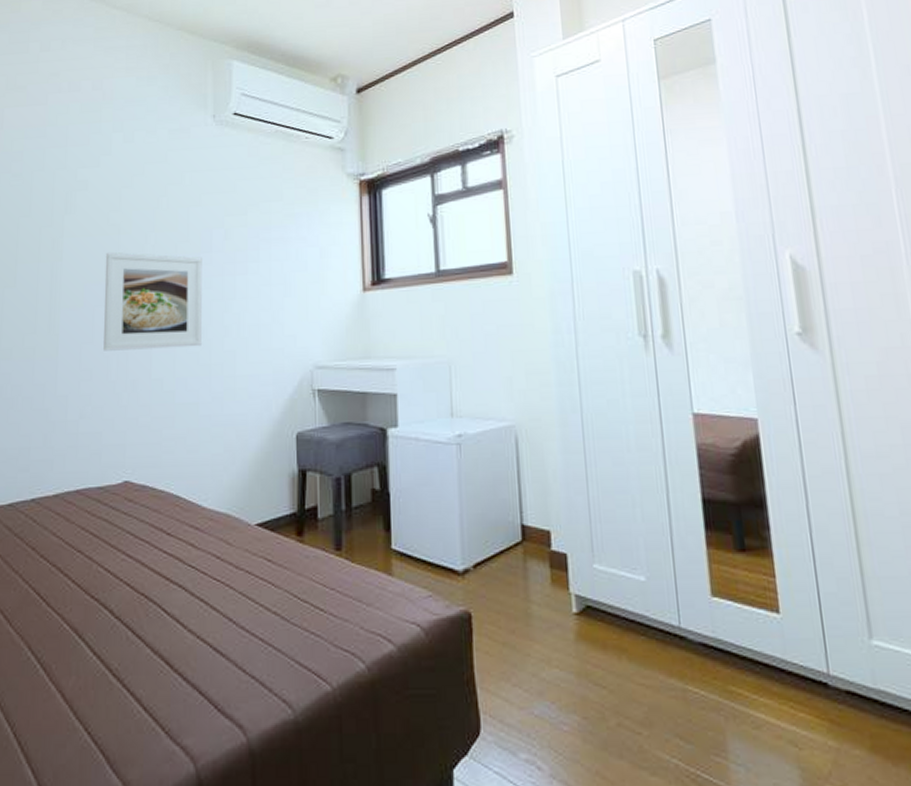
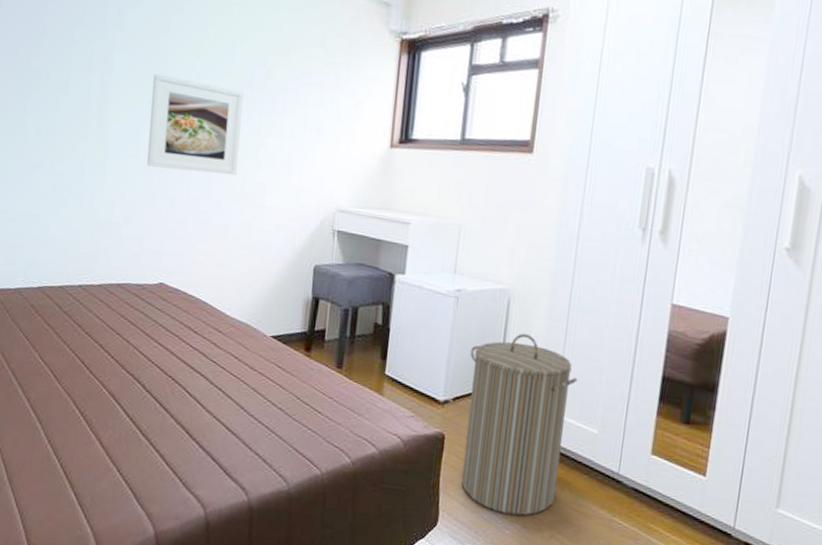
laundry hamper: none [484,473,613,704] -> present [461,333,578,516]

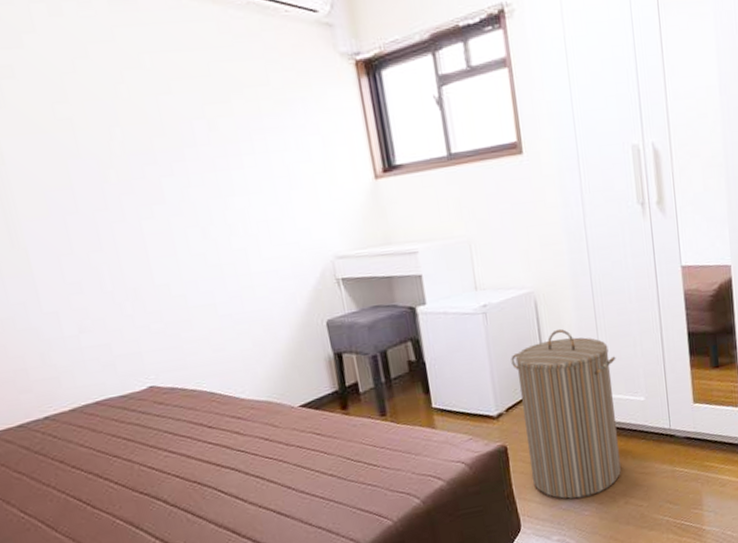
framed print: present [147,73,243,176] -> none [61,151,206,262]

